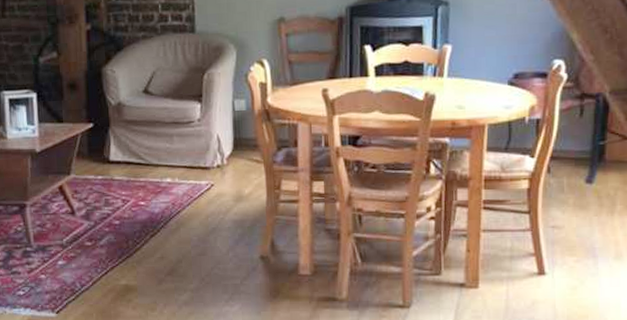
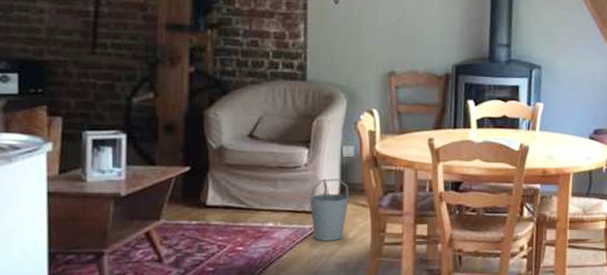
bucket: none [204,133,244,197] -> present [309,178,350,241]

